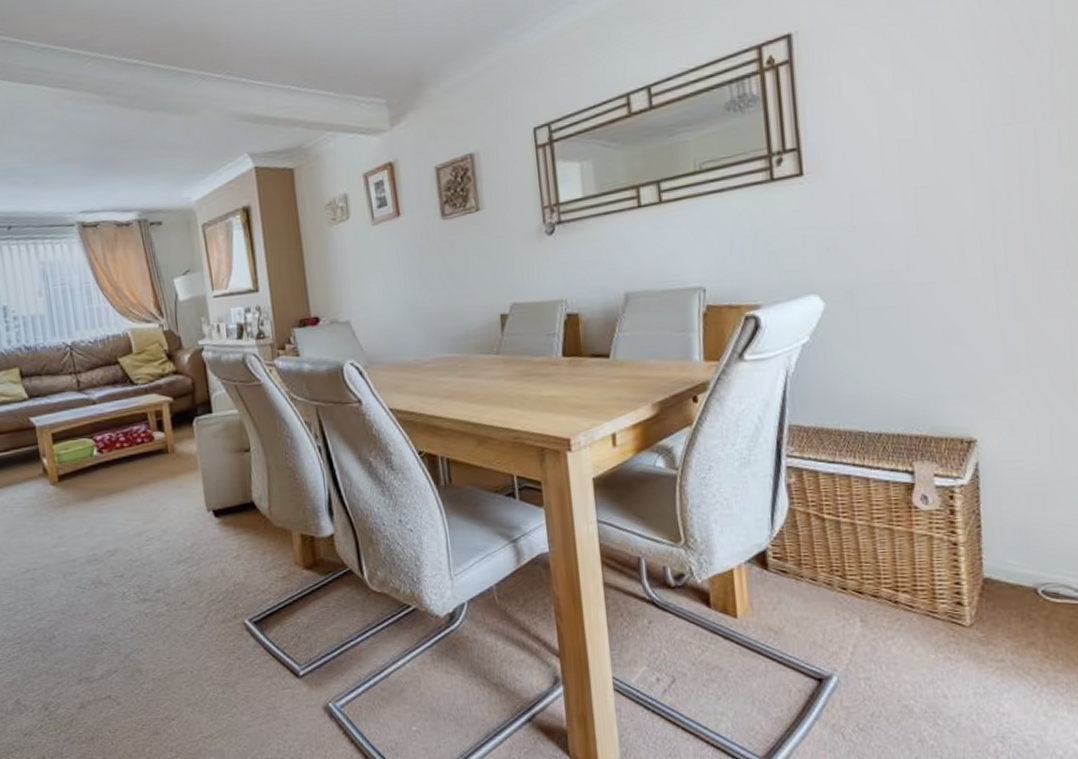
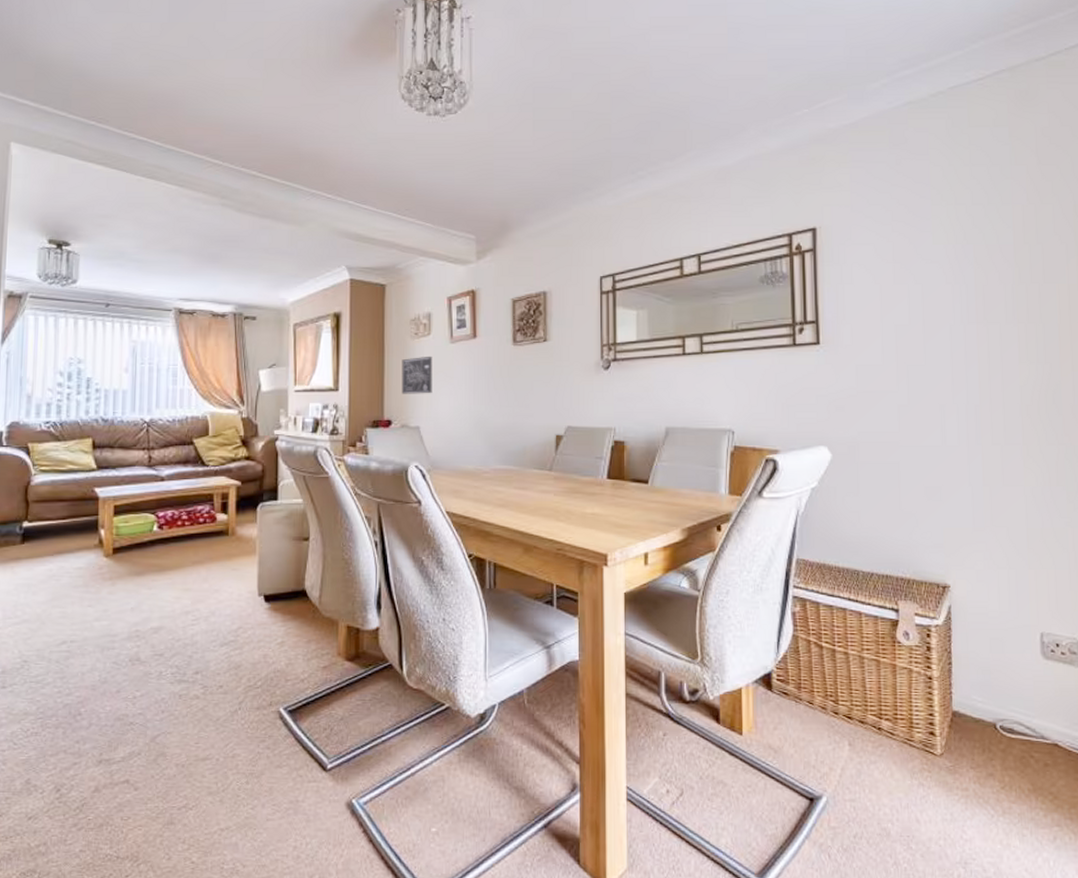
wall art: none [322,242,359,288] -> present [401,356,433,394]

